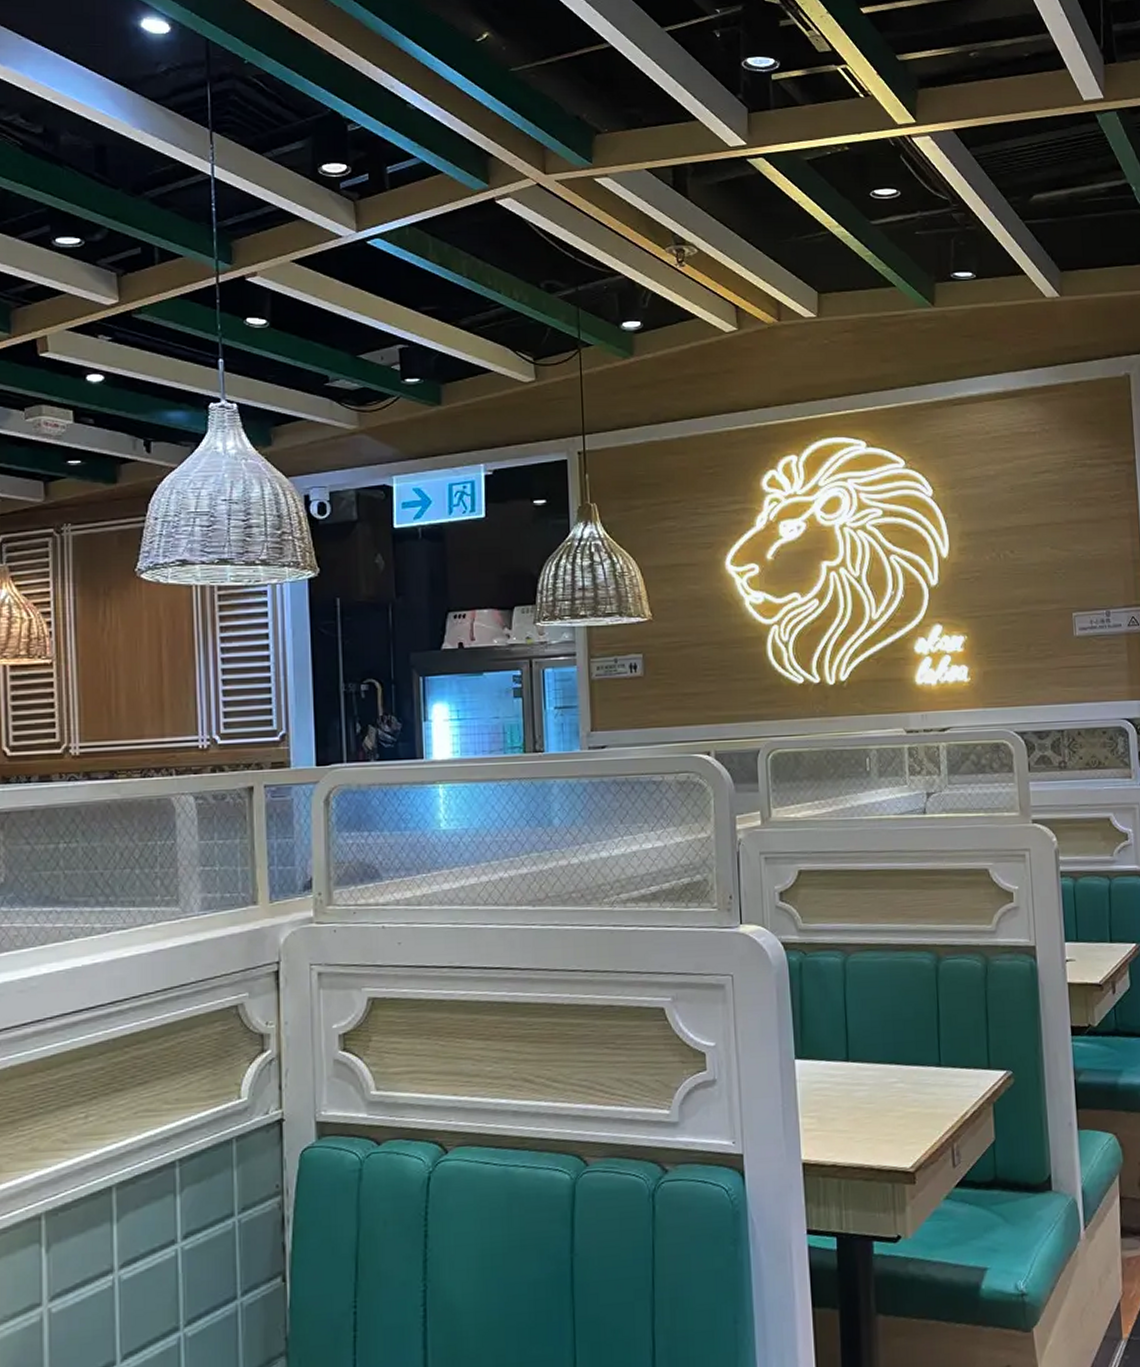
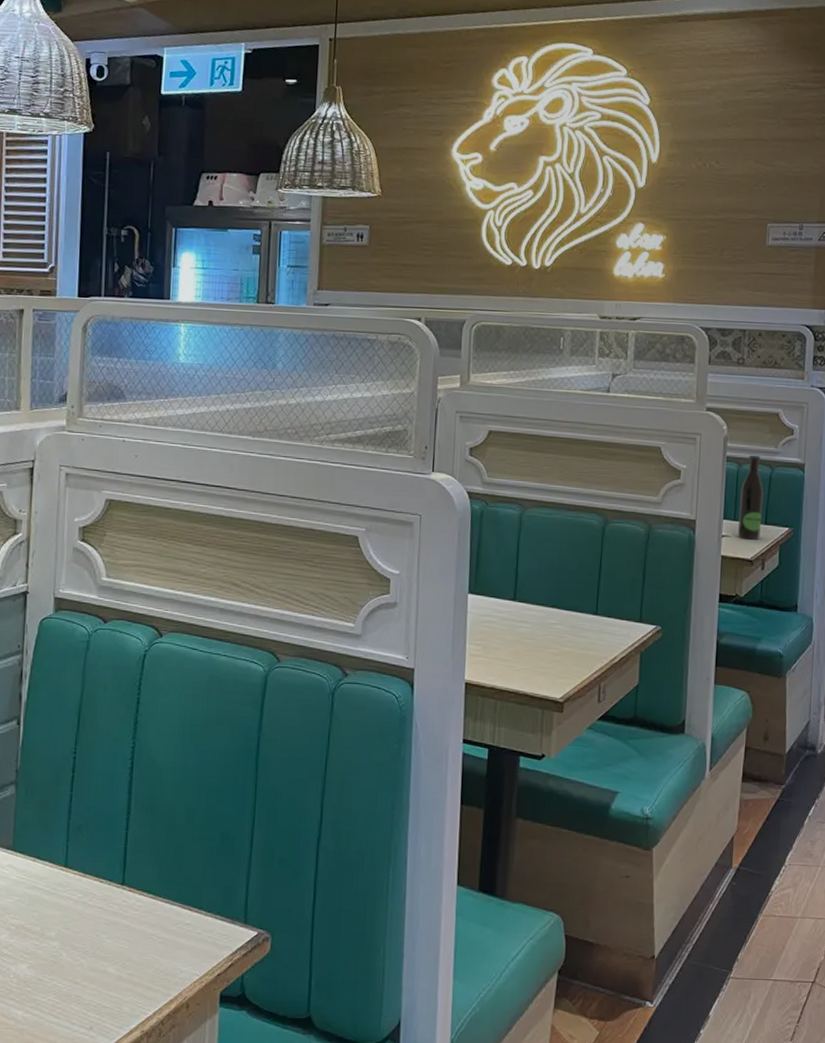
bottle: none [1079,866,1107,962] -> present [737,454,764,540]

